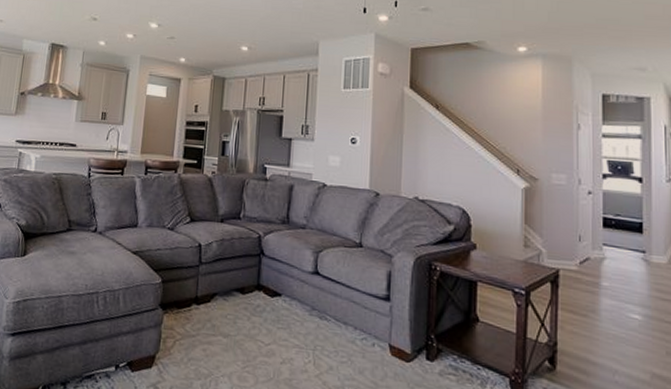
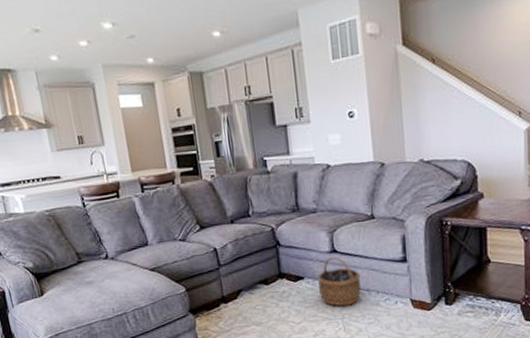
wicker basket: none [294,278,340,337] -> present [317,256,362,307]

